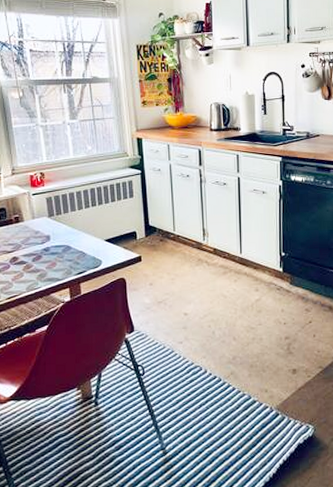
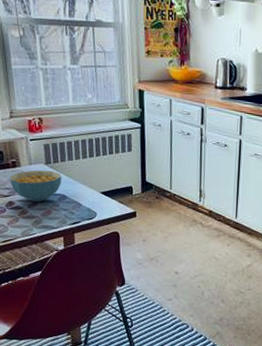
cereal bowl: none [13,223,65,256] -> present [10,170,62,202]

